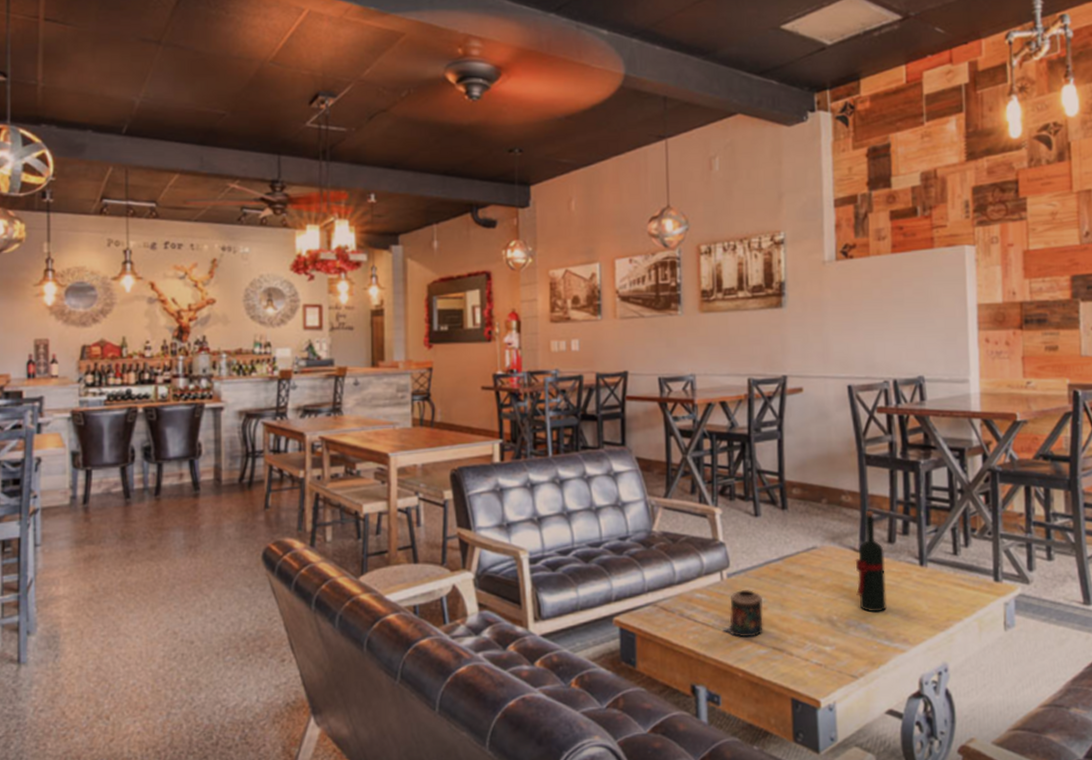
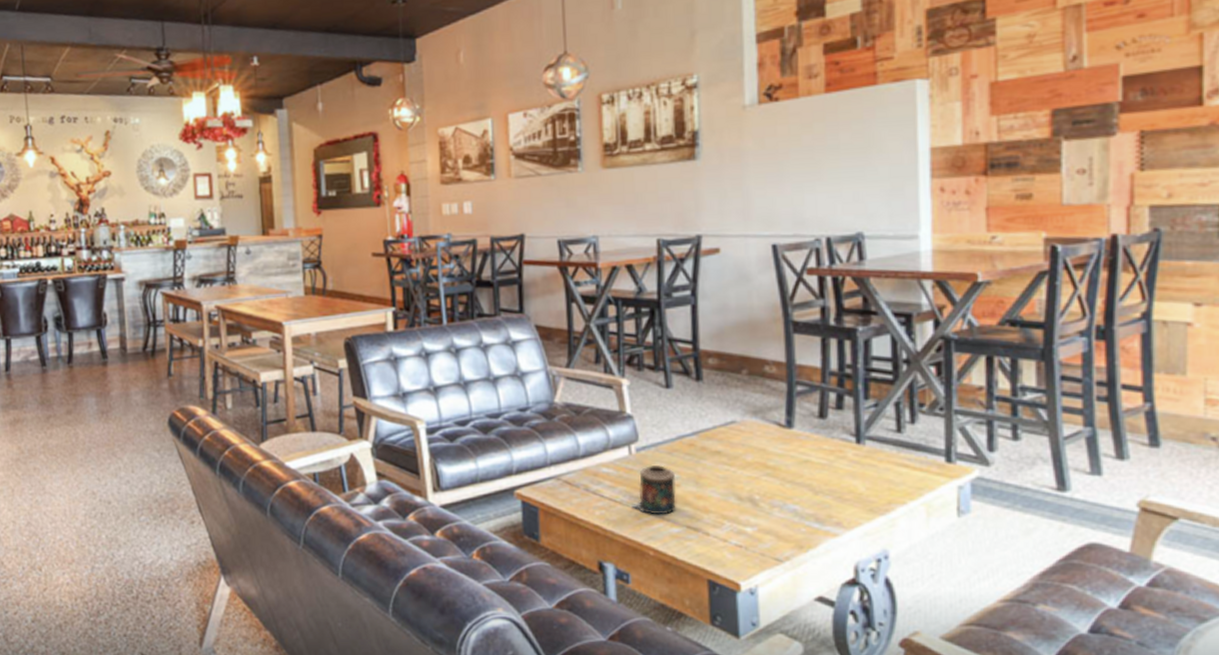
wine bottle: present [855,510,887,613] -> none [780,382,817,493]

